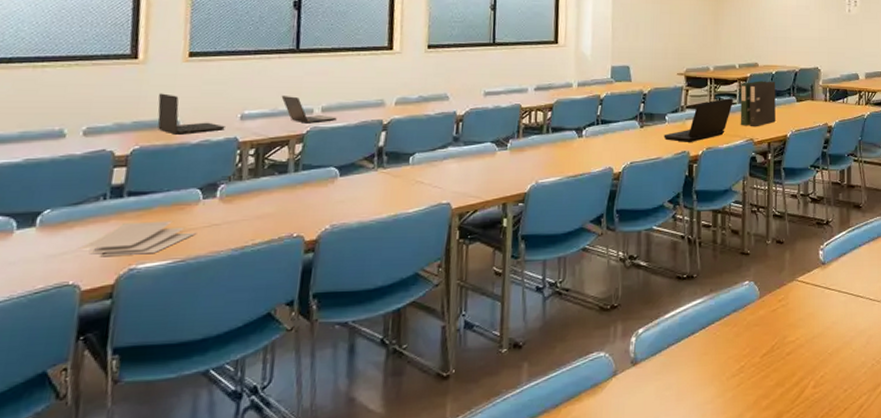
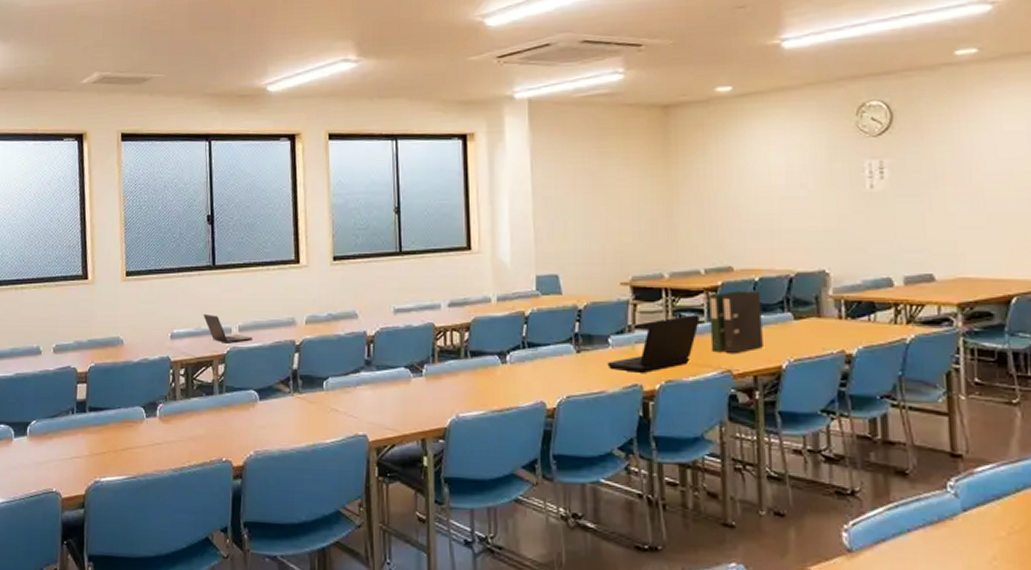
papers: present [77,221,196,257] -> none [56,436,143,469]
laptop: present [157,93,225,135] -> none [105,312,159,353]

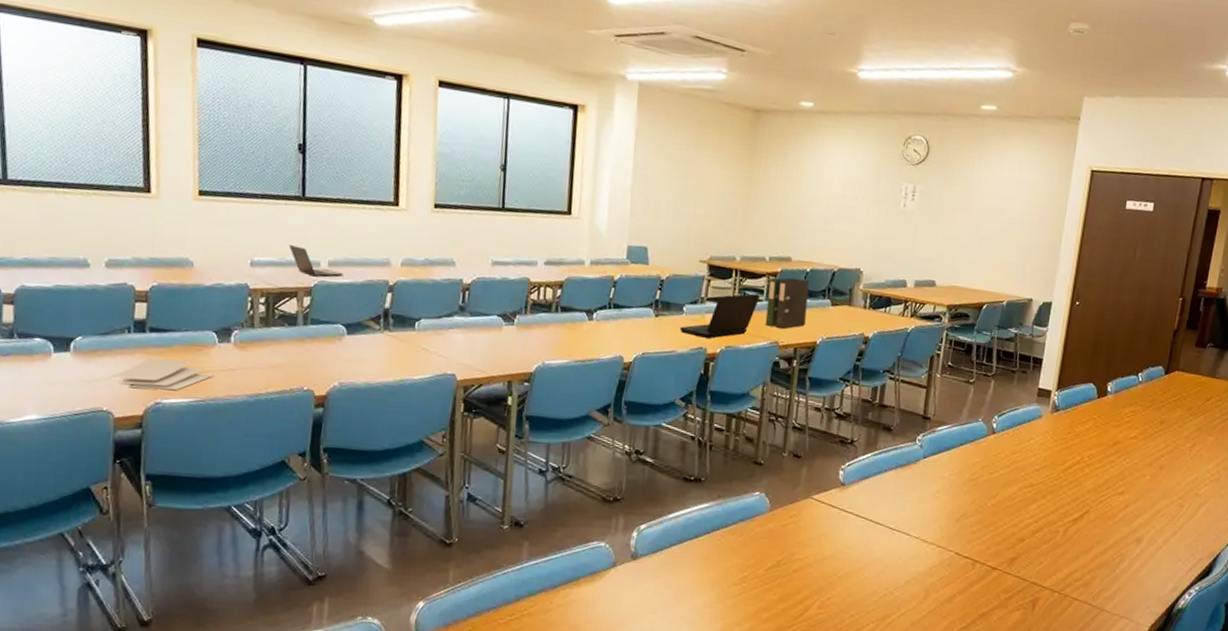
papers: none [56,436,143,469] -> present [108,358,213,391]

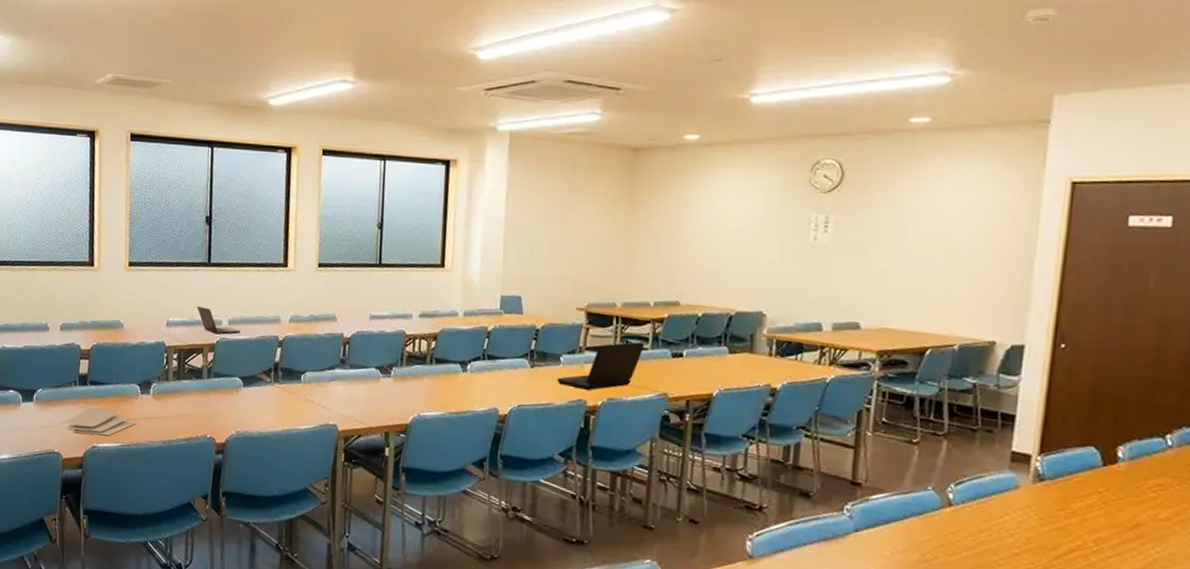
binder: present [765,277,810,330] -> none [651,323,702,380]

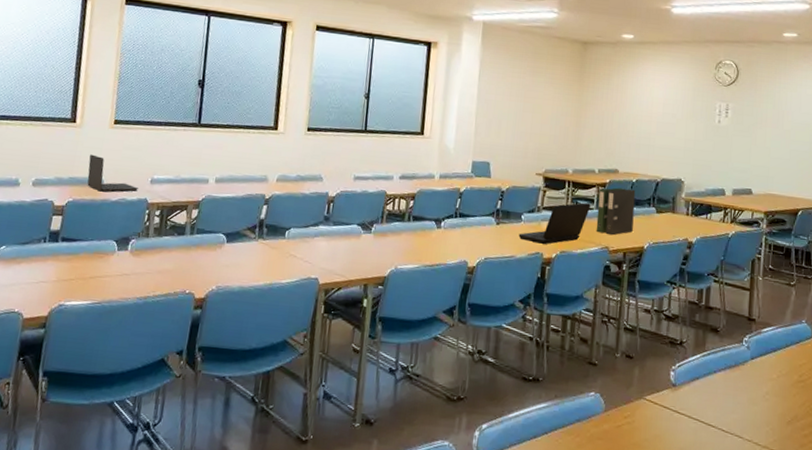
papers: present [59,407,136,436] -> none [22,264,111,294]
laptop: none [108,298,156,336] -> present [87,154,138,192]
laptop: present [197,305,241,335] -> none [183,164,228,192]
binder: none [651,323,702,380] -> present [596,187,636,236]

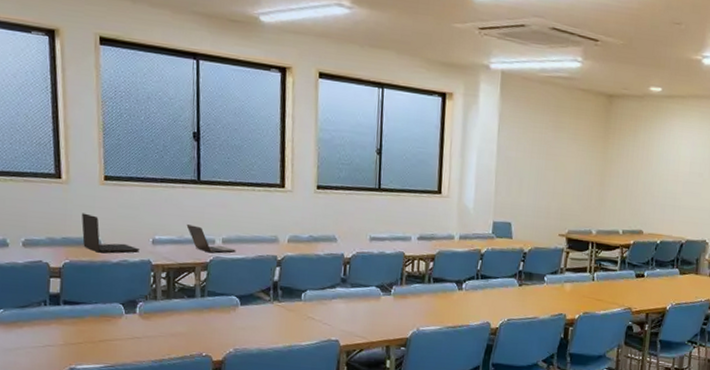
laptop: none [183,164,228,192] -> present [186,223,236,253]
laptop: present [518,203,591,244] -> none [541,264,614,306]
binder: present [596,187,636,236] -> none [619,249,660,297]

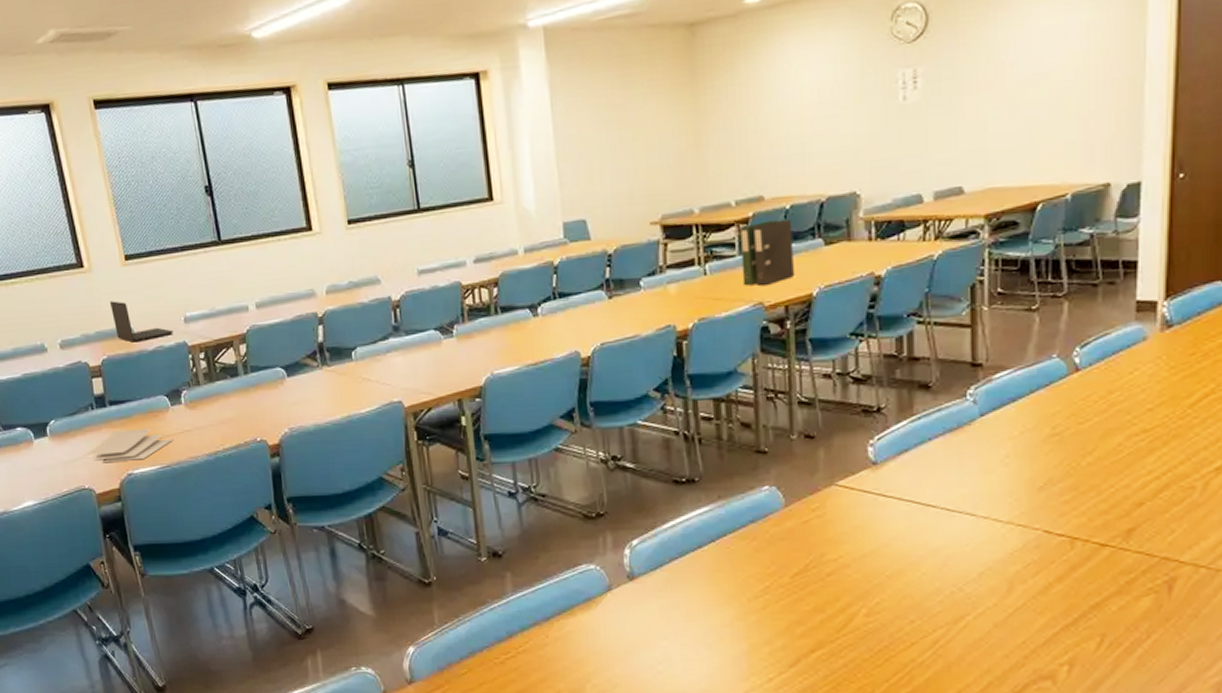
papers: none [27,328,121,358] -> present [83,428,173,463]
laptop: present [186,223,236,253] -> none [215,292,272,322]
binder: none [619,249,660,297] -> present [740,219,794,287]

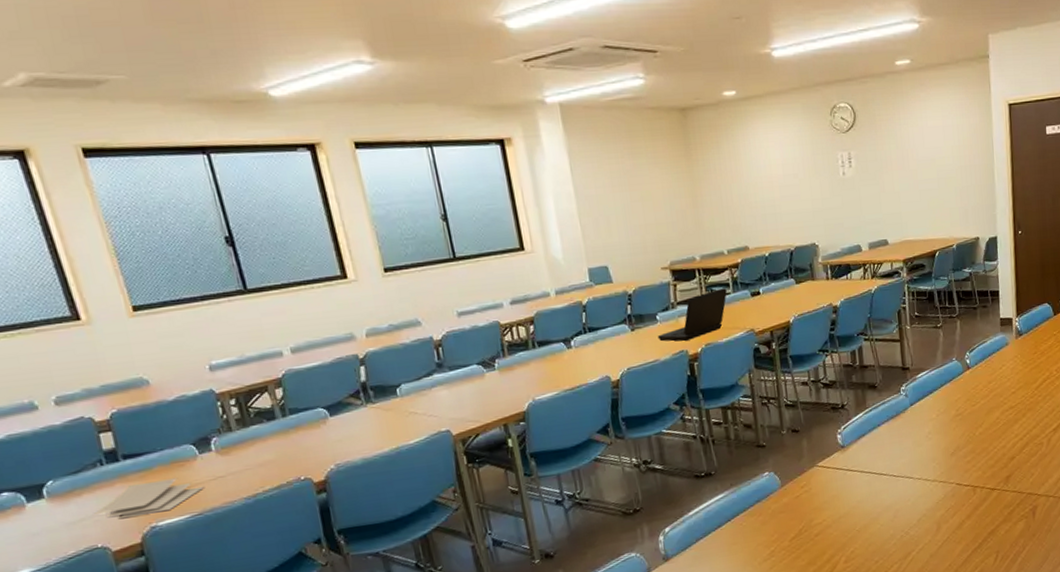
laptop: present [110,301,173,343] -> none [117,353,197,394]
laptop: none [639,249,731,314] -> present [657,288,727,341]
binder: present [740,219,794,287] -> none [732,264,775,317]

